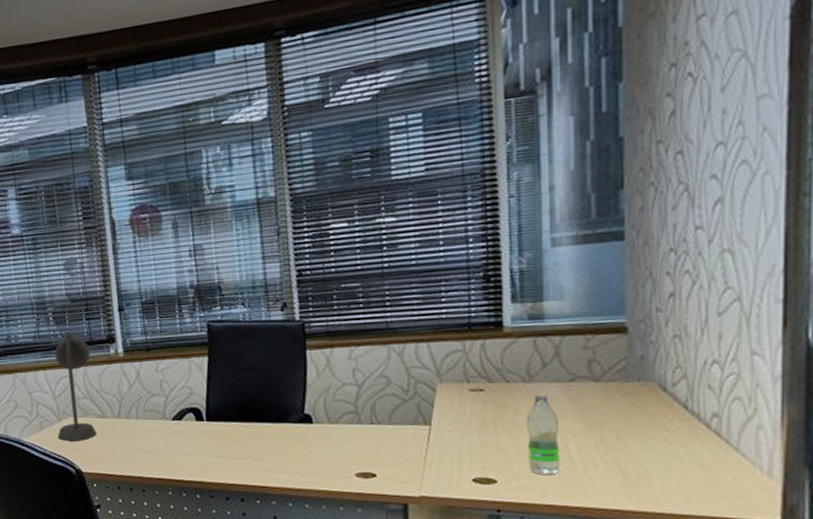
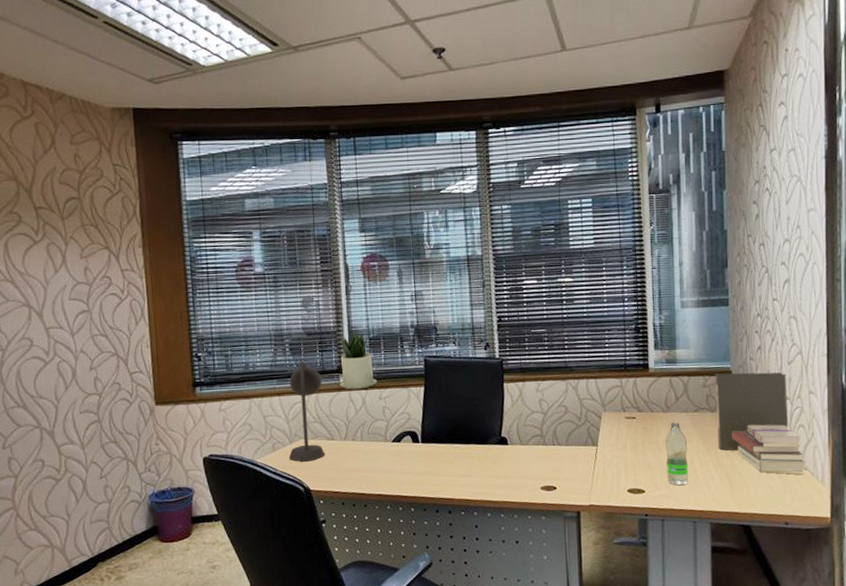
planter: none [107,295,153,362] -> present [339,331,378,390]
binder: none [601,327,715,432] -> present [715,372,788,451]
books: none [626,397,742,465] -> present [732,424,806,475]

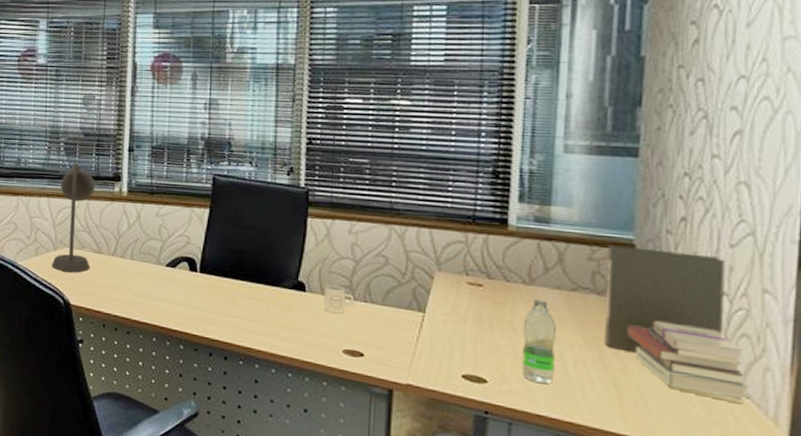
planter: present [339,331,378,390] -> none [114,137,157,203]
mug: none [522,436,546,459] -> present [323,285,355,314]

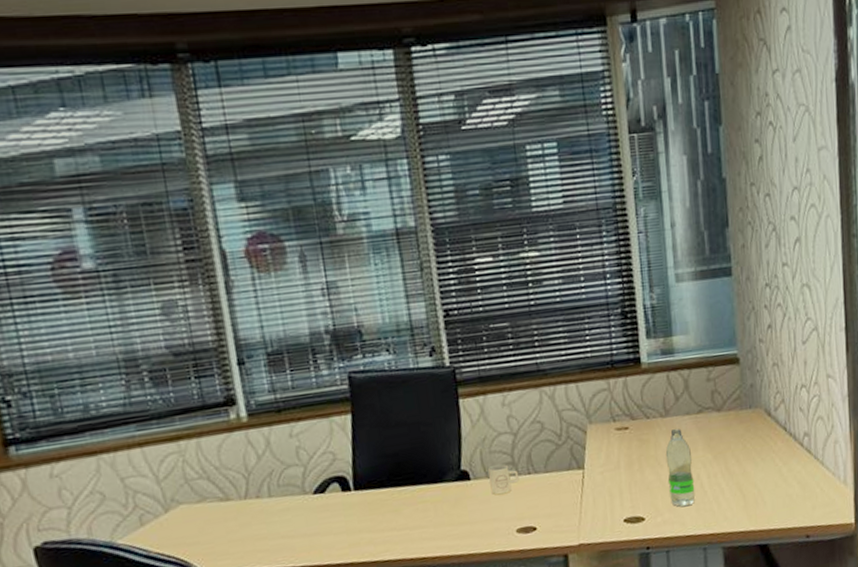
desk lamp: present [51,162,95,273] -> none [154,393,219,537]
binder: present [605,245,726,353] -> none [720,354,805,458]
books: present [627,321,748,405] -> none [742,419,826,480]

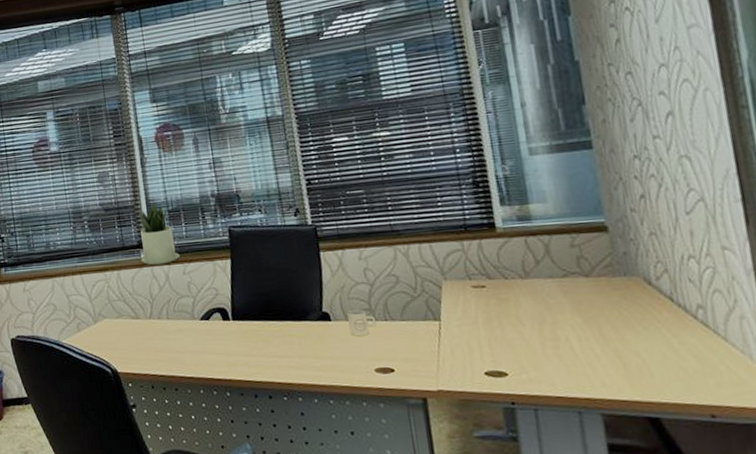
planter: none [222,344,285,429] -> present [137,204,180,266]
bottle: present [665,429,696,507] -> none [527,291,565,368]

